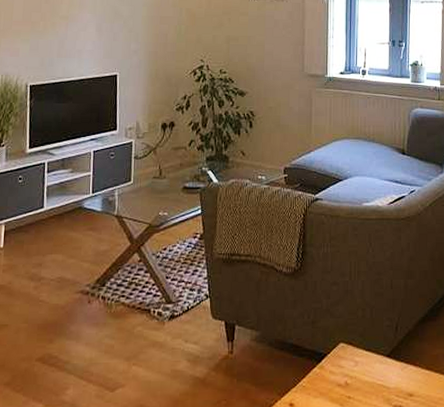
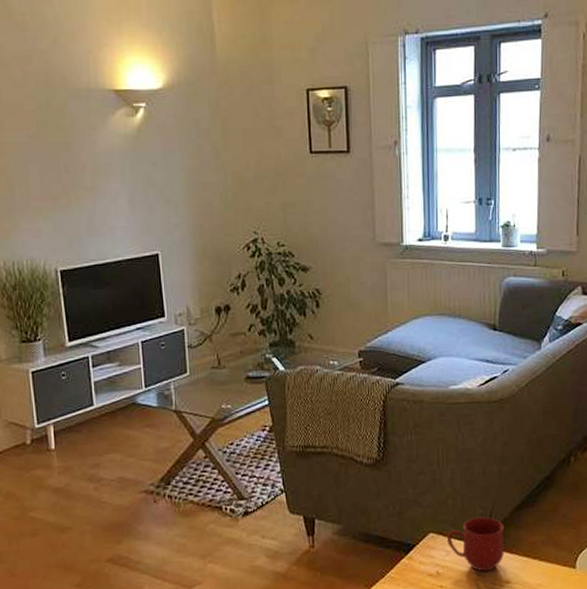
mug: none [355,328,409,384] -> present [446,516,505,572]

